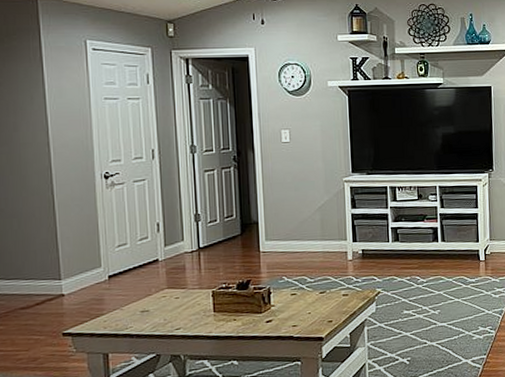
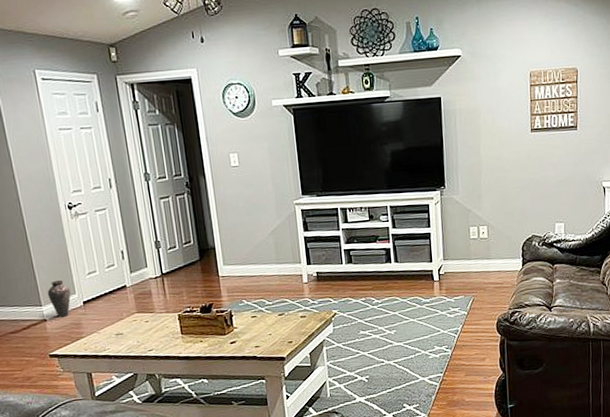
vase: none [69,252,96,292] -> present [47,280,71,317]

